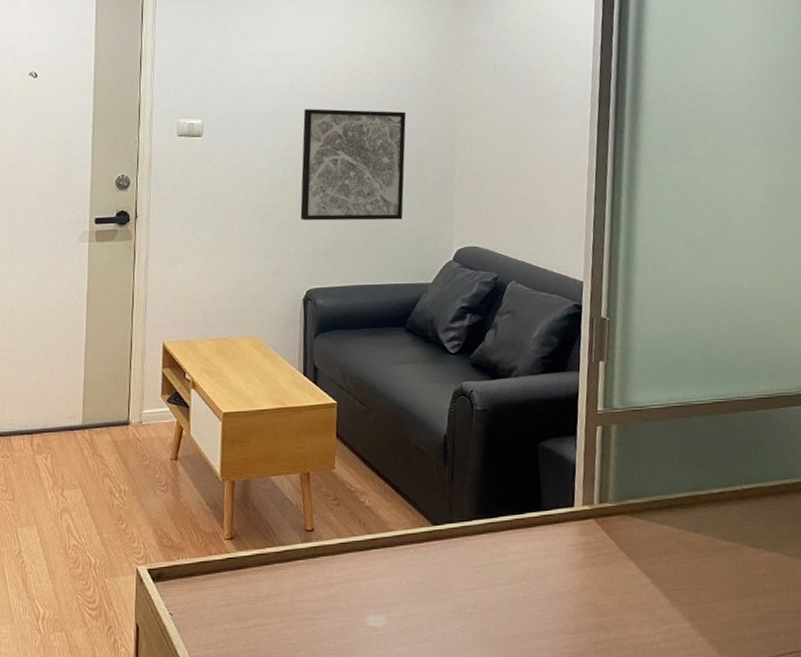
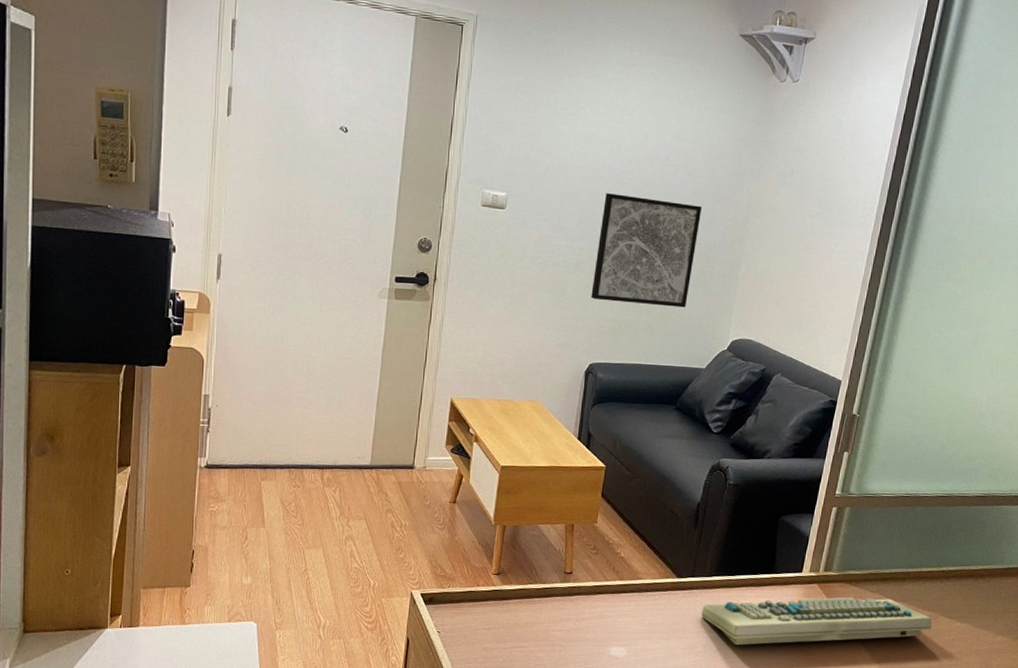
keyboard: none [466,530,736,602] -> present [701,597,932,646]

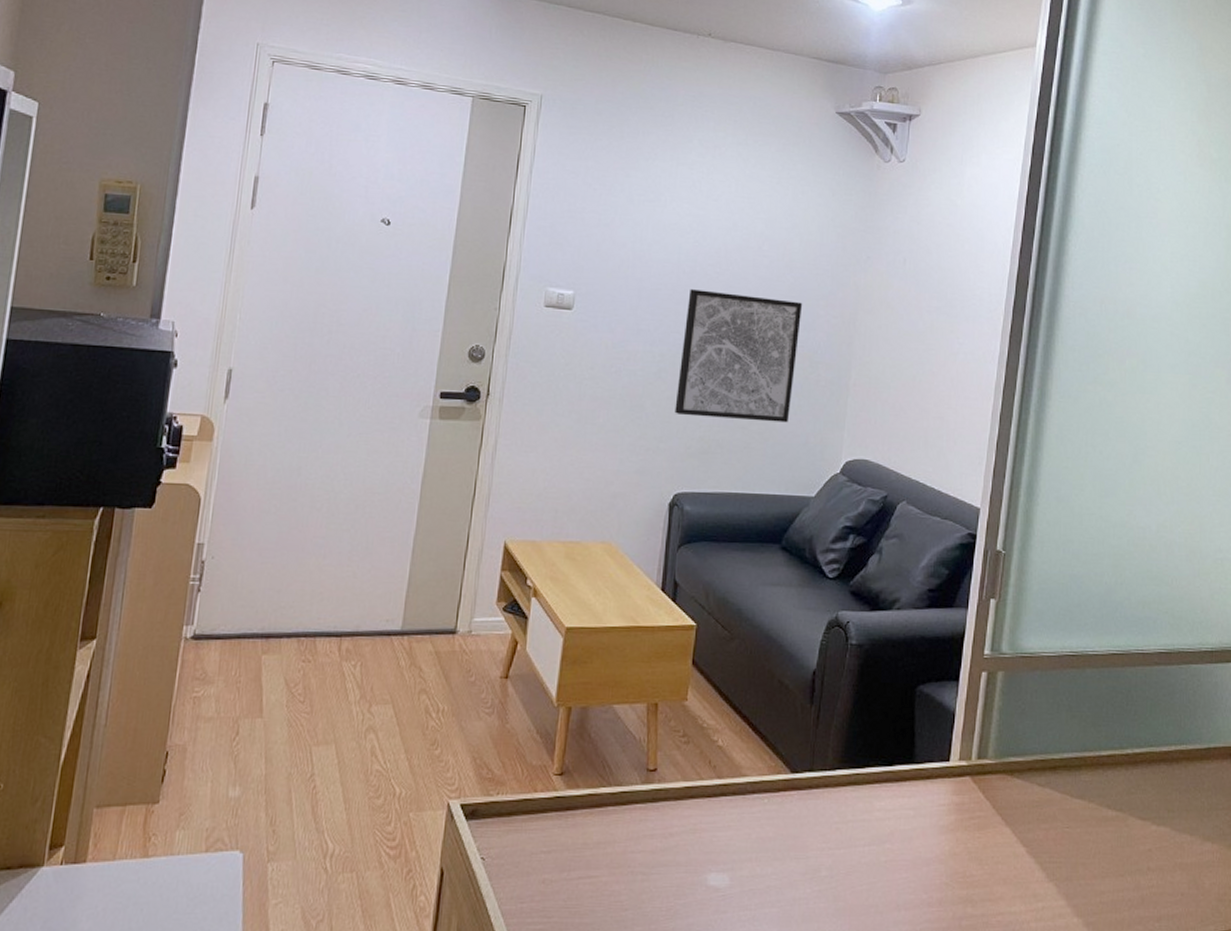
keyboard: present [701,597,932,646] -> none [825,793,1120,867]

